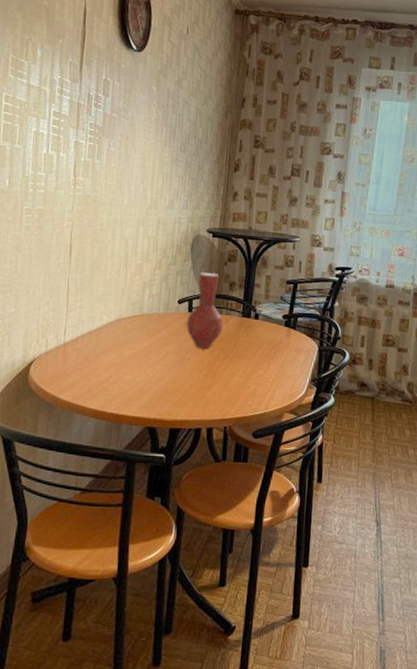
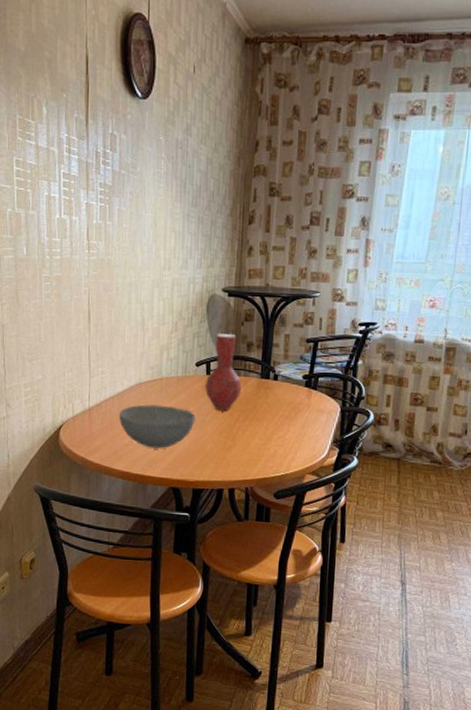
bowl: none [96,341,176,386] -> present [119,404,196,449]

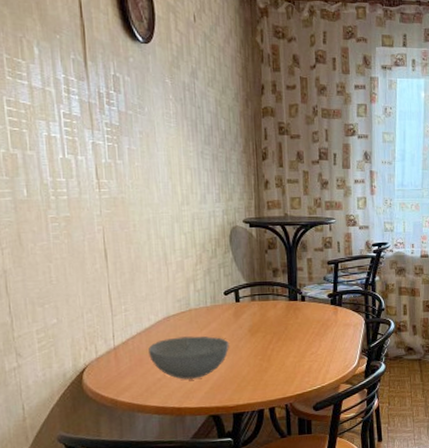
vase: present [204,334,242,411] -> none [235,262,272,335]

